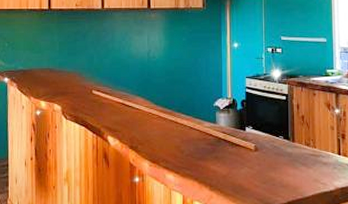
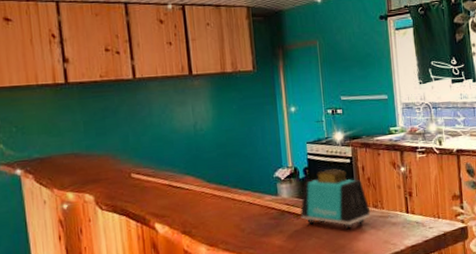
toaster: none [235,104,303,164] -> present [300,169,371,230]

